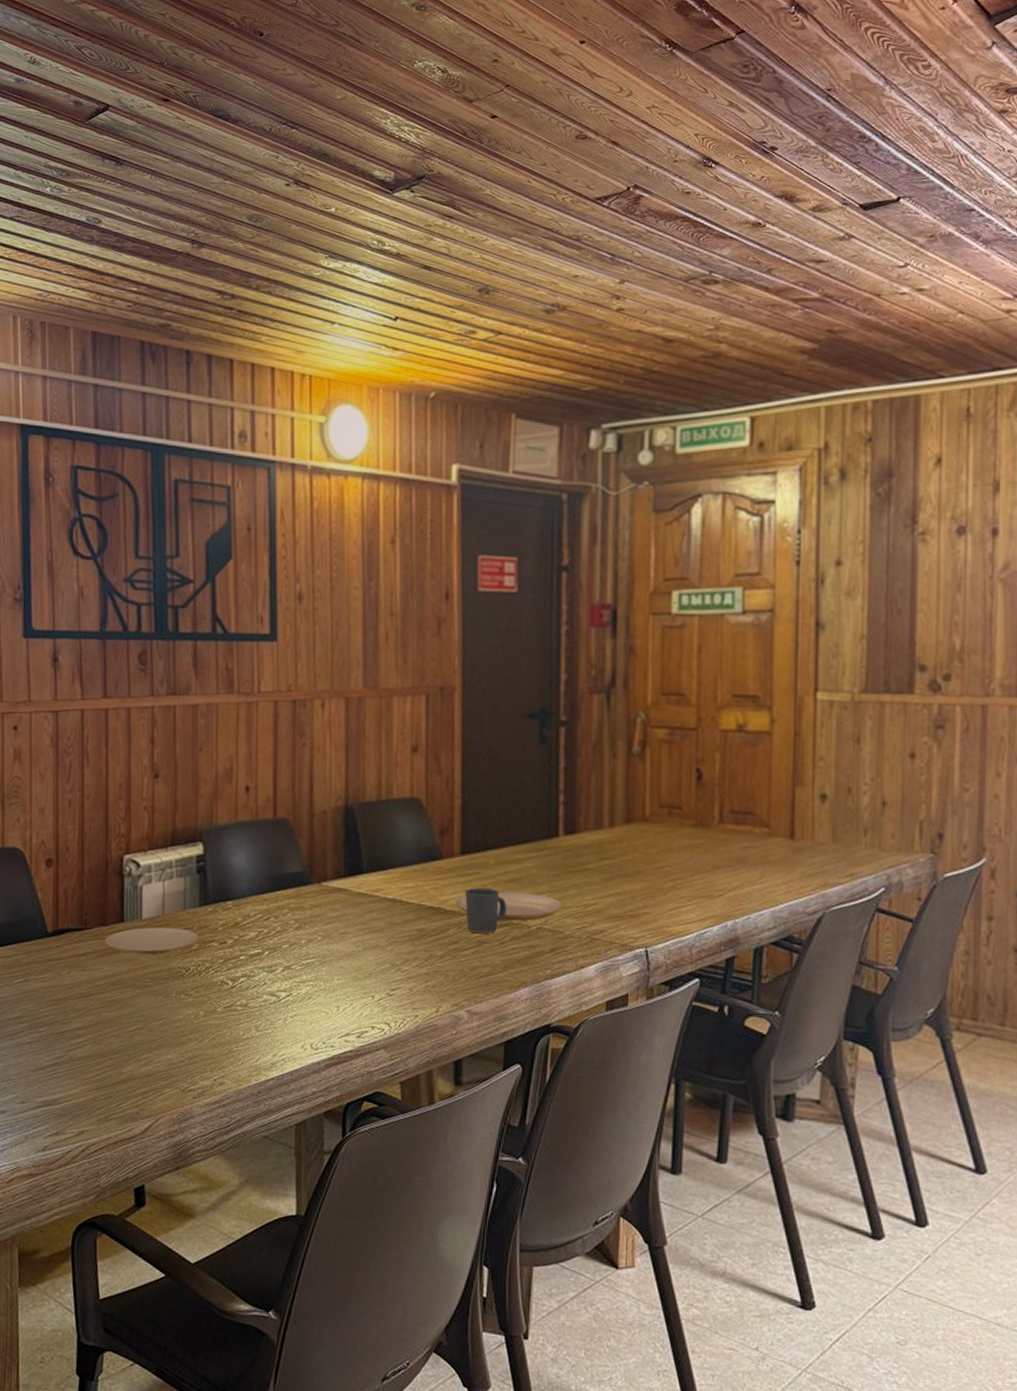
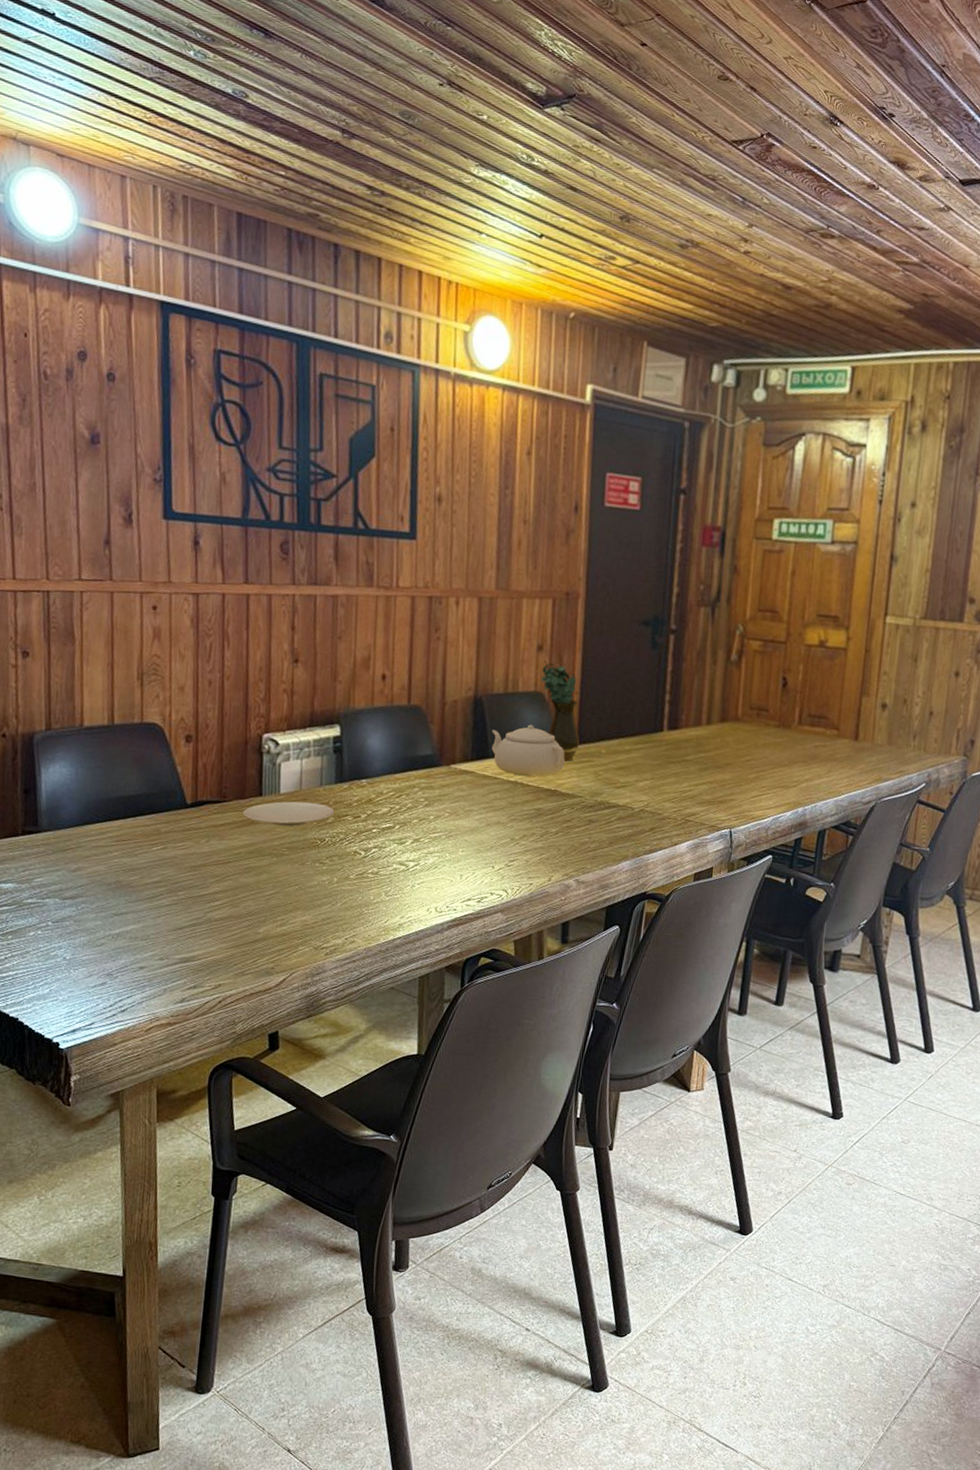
teapot: none [365,834,448,893] -> present [491,724,565,777]
vase: none [417,762,464,875] -> present [541,660,580,762]
plate: present [455,891,562,921] -> none [570,777,663,804]
mug: present [465,887,508,935] -> none [578,773,615,815]

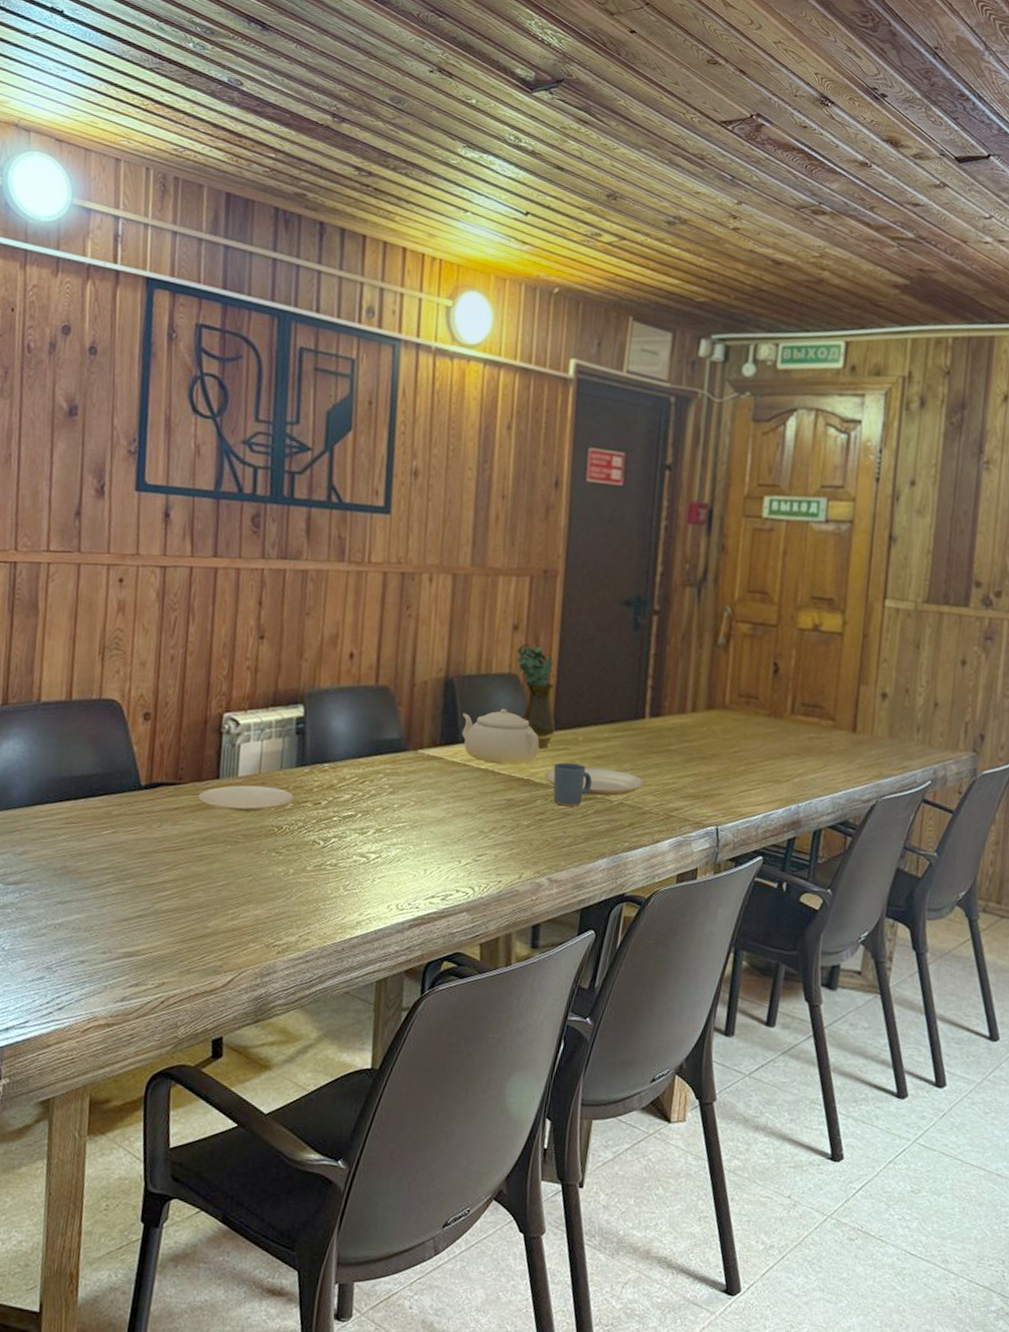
plate: none [570,777,663,804] -> present [544,767,644,796]
mug: none [578,773,615,815] -> present [553,762,593,807]

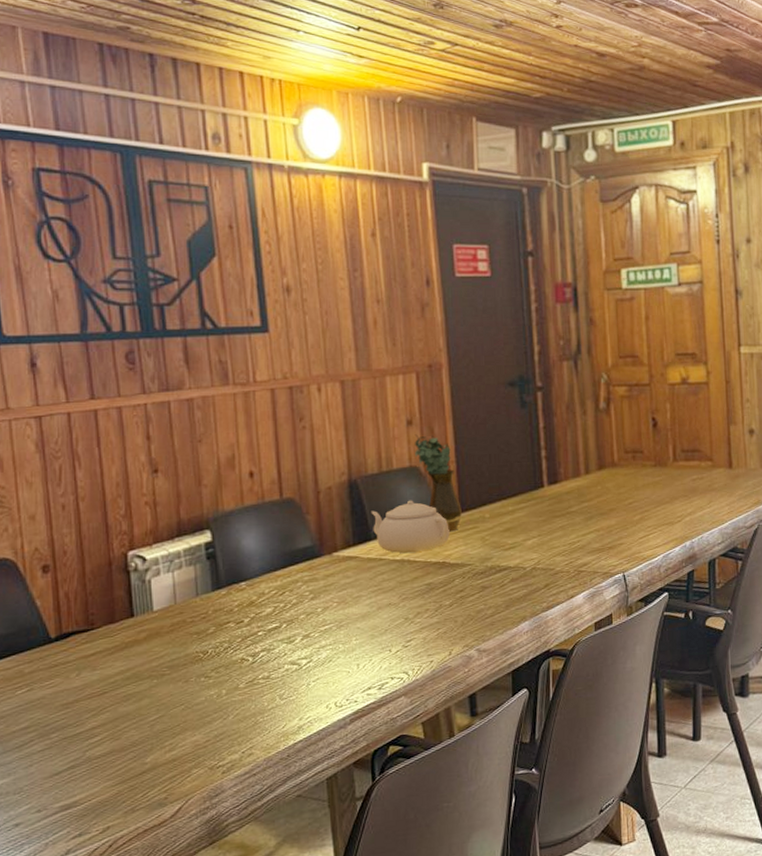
plate: present [198,785,294,812] -> none [114,615,215,646]
plate: present [544,767,644,796] -> none [458,539,552,566]
mug: present [553,762,593,807] -> none [466,539,505,581]

